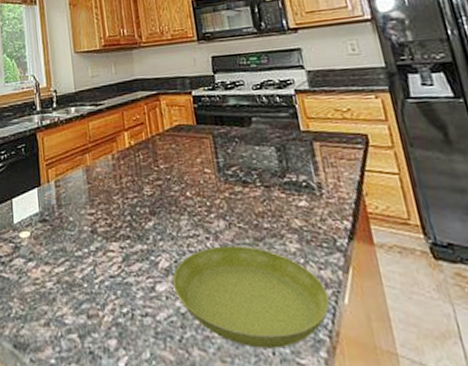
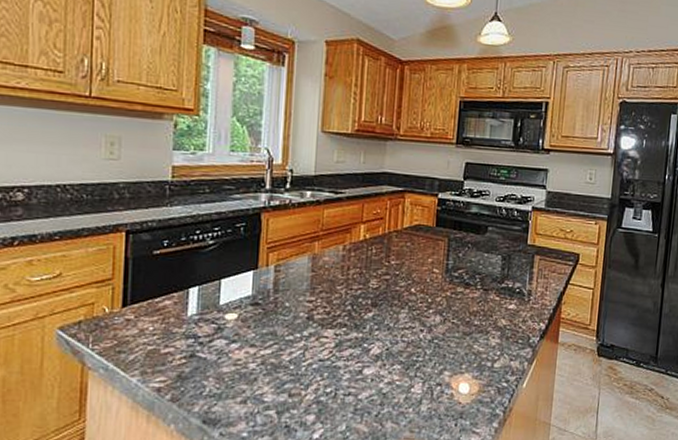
saucer: present [172,245,330,349] -> none [380,338,512,421]

